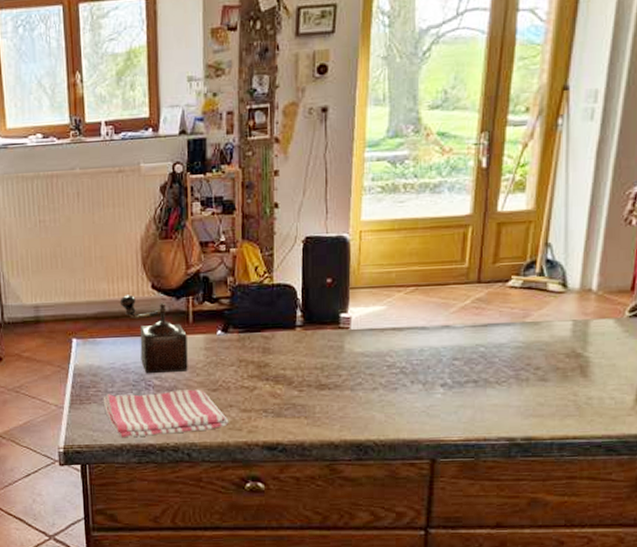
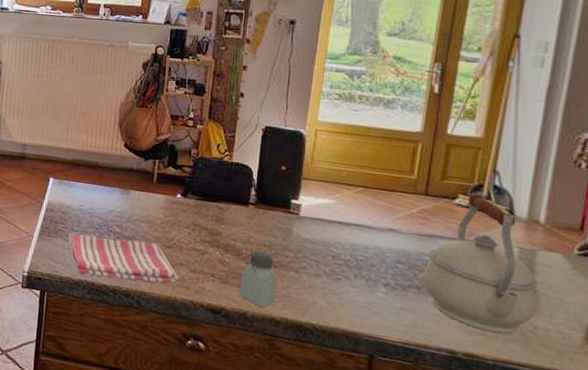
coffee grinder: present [119,294,188,374] -> none [95,148,150,225]
saltshaker: none [294,375,333,433] -> present [239,250,277,307]
kettle: none [480,271,591,412] -> present [423,193,538,334]

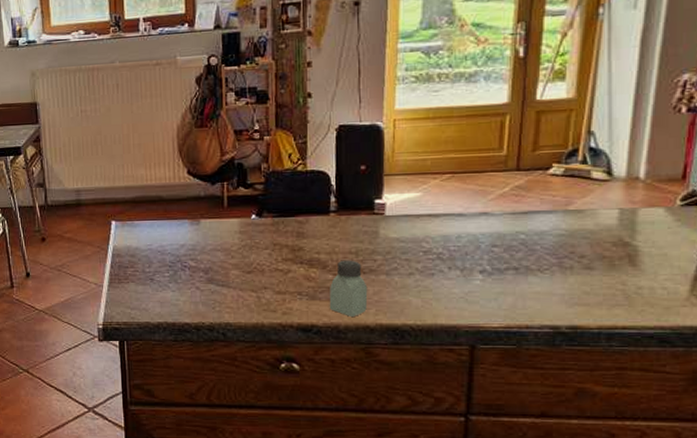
dish towel: present [68,232,179,283] -> none [140,271,264,317]
kettle: present [423,193,538,334] -> none [520,159,640,301]

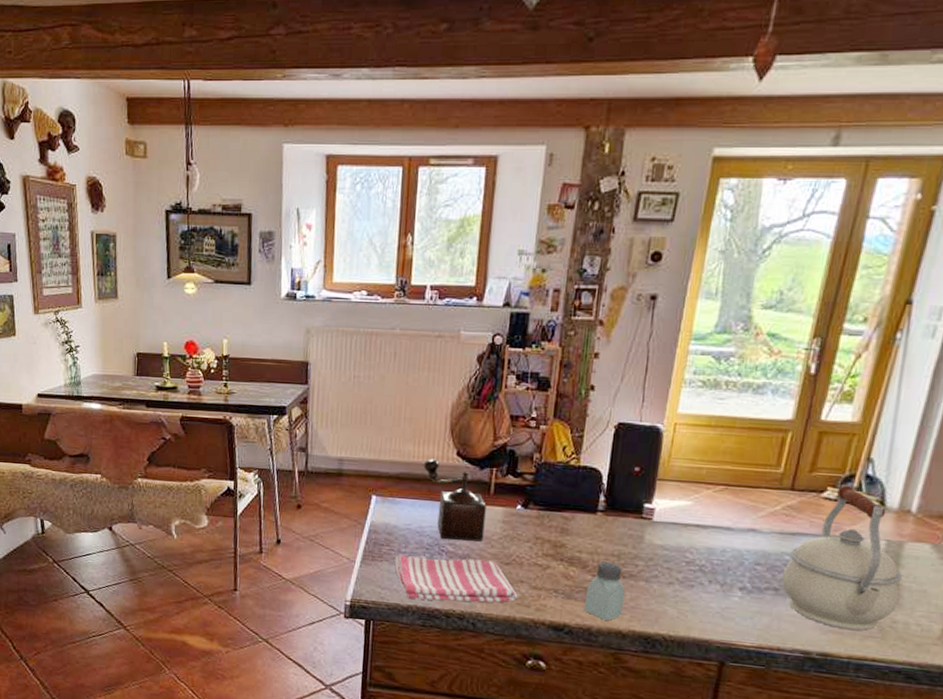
dish towel: none [140,271,264,317] -> present [394,554,518,603]
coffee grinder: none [156,180,223,256] -> present [423,459,486,542]
kettle: none [520,159,640,301] -> present [781,485,902,631]

